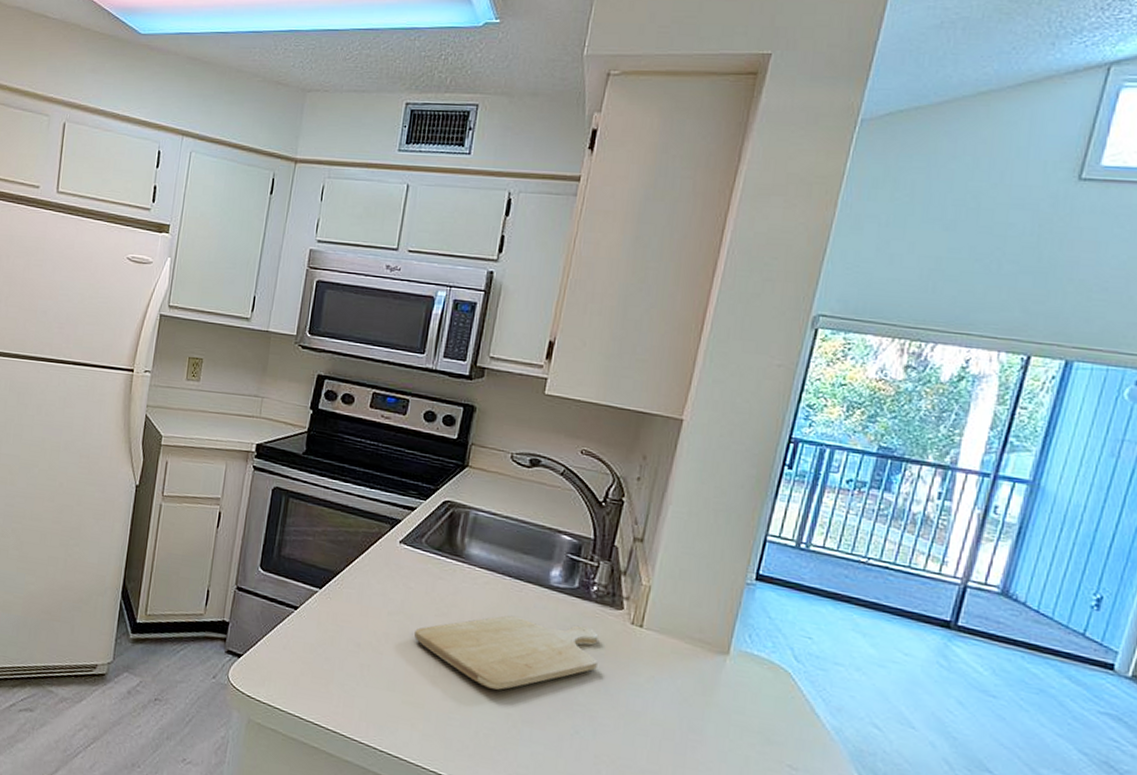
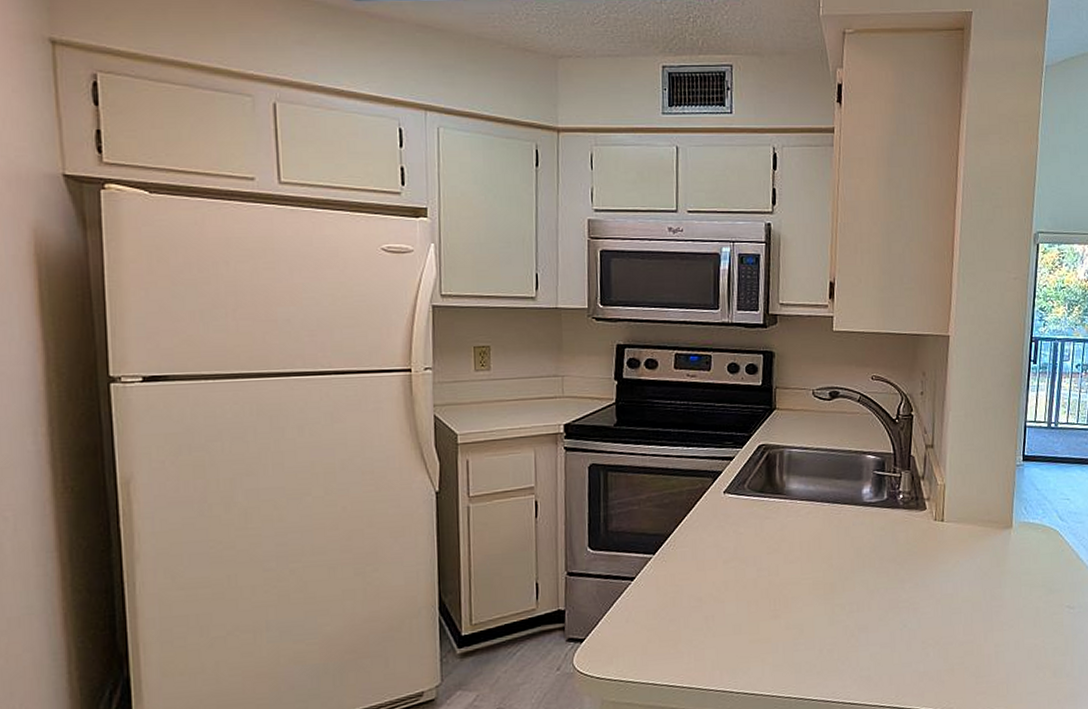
chopping board: present [414,615,599,690] -> none [751,531,913,608]

